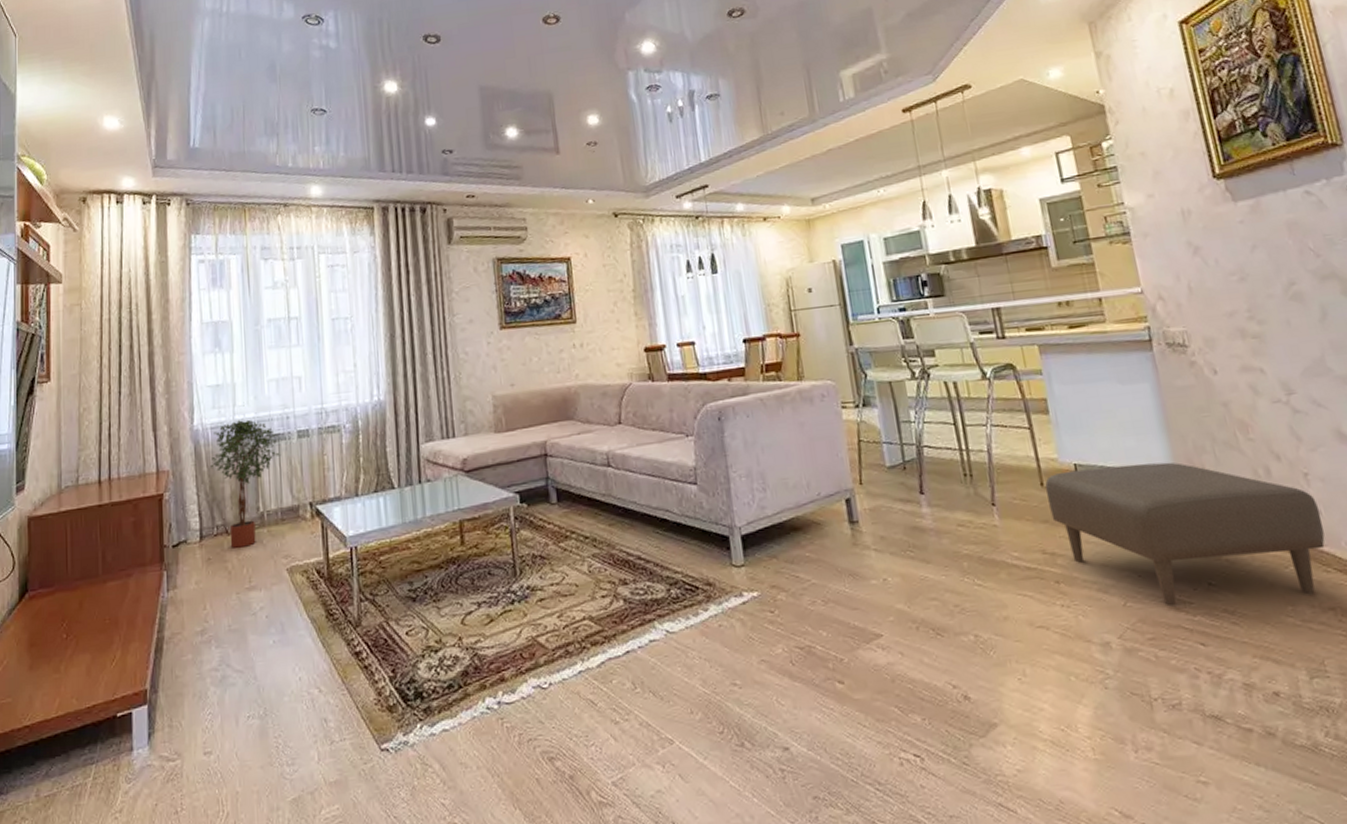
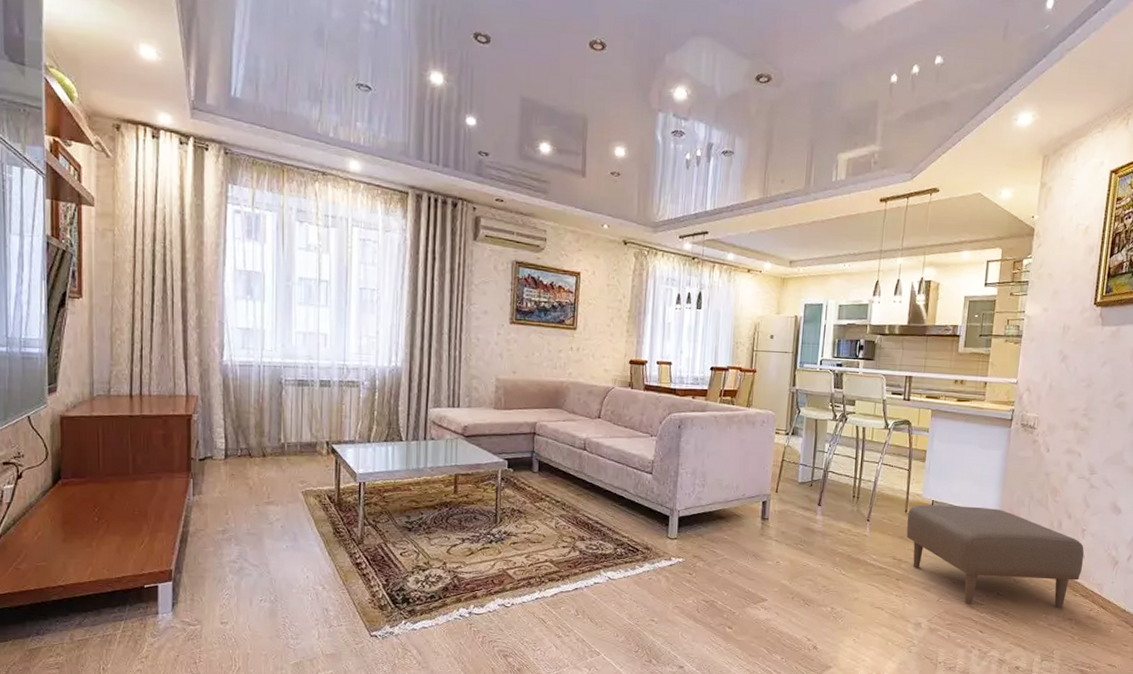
potted tree: present [211,419,282,548] -> none [238,361,304,469]

